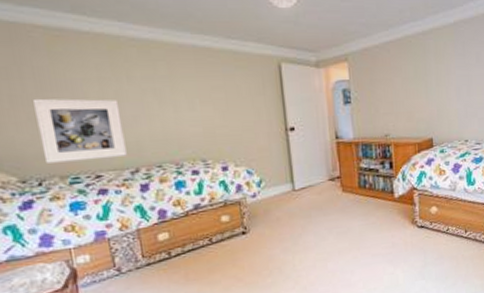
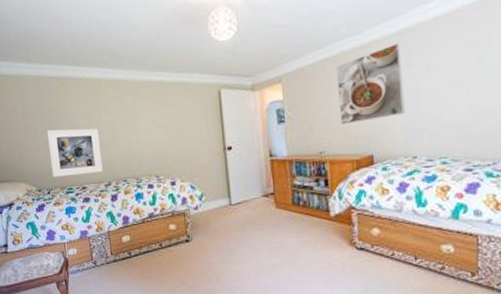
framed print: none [400,34,459,109] -> present [335,44,405,125]

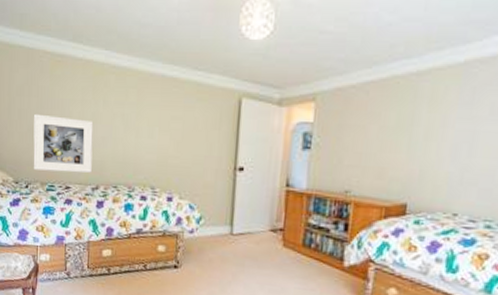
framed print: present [335,44,405,125] -> none [376,76,464,164]

